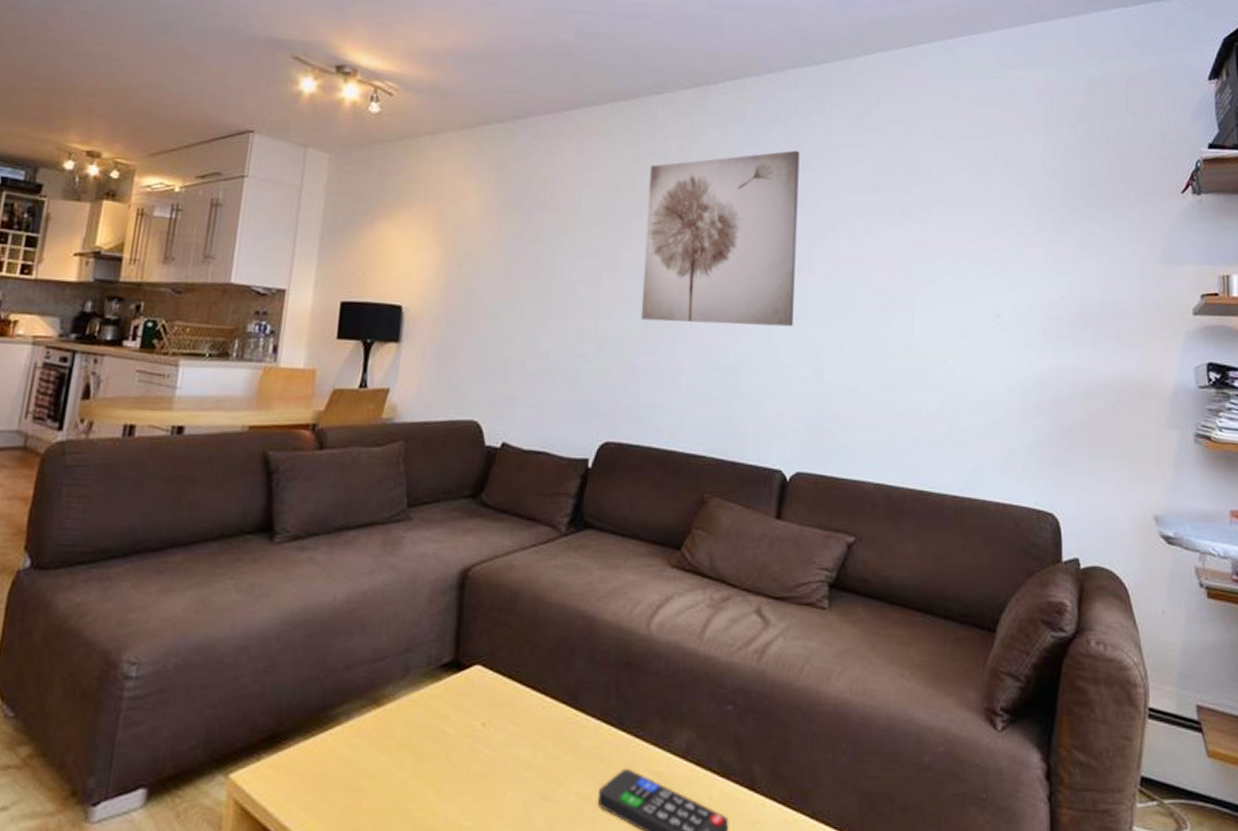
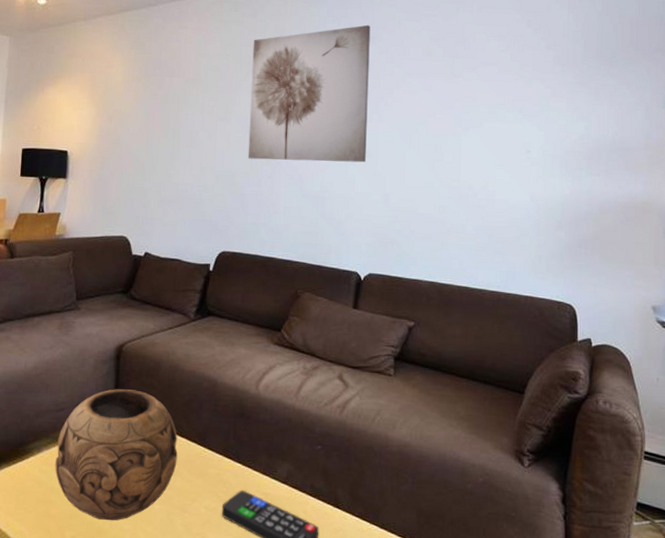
decorative bowl: none [370,629,540,816] -> present [55,389,178,521]

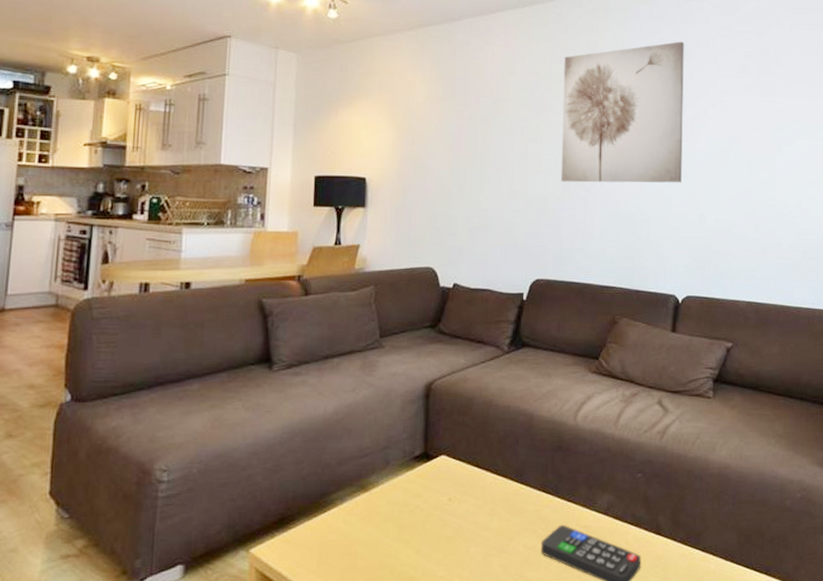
decorative bowl: present [55,389,178,521] -> none [361,429,493,569]

